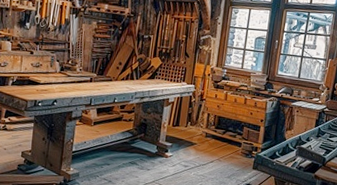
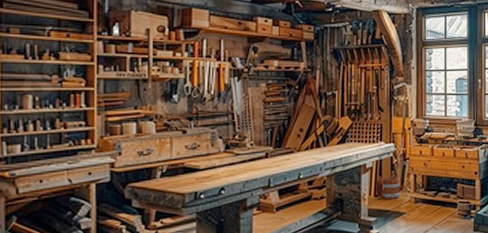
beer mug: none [174,110,195,132] -> present [376,176,401,201]

